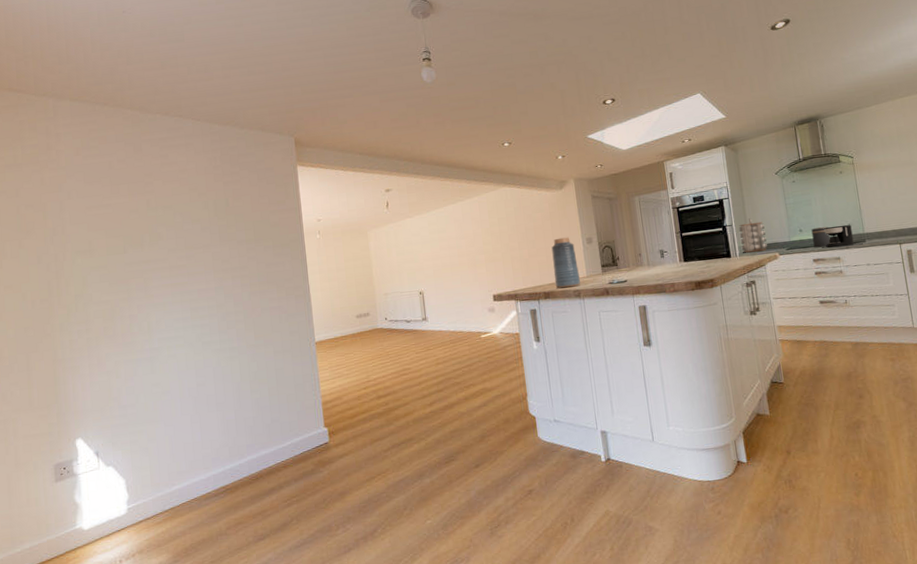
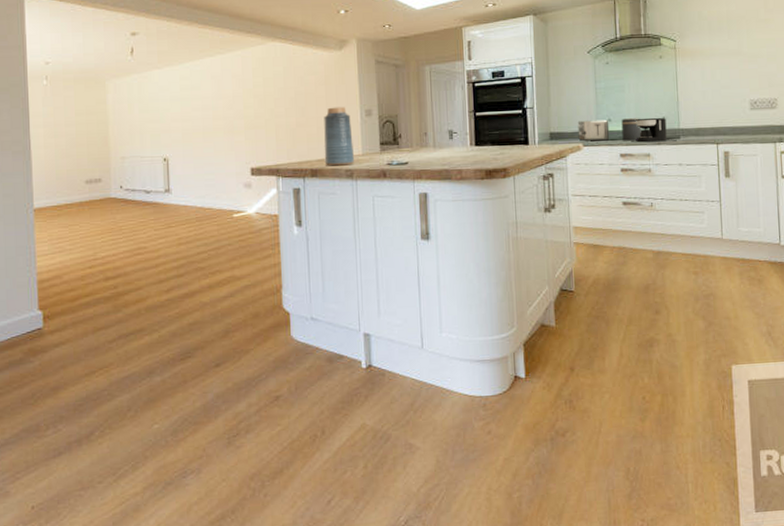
spice rack: present [738,218,768,253] -> none [540,101,571,142]
toaster: none [772,230,803,251] -> present [577,119,610,142]

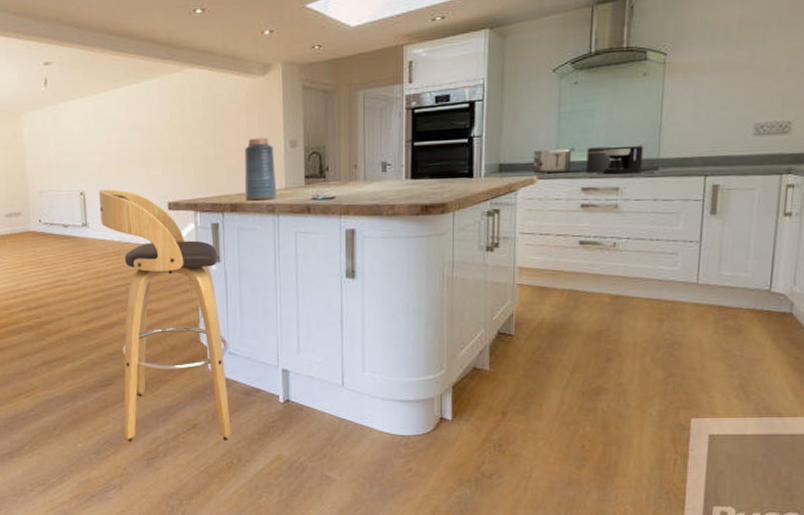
bar stool: none [183,155,315,420] -> present [99,189,231,442]

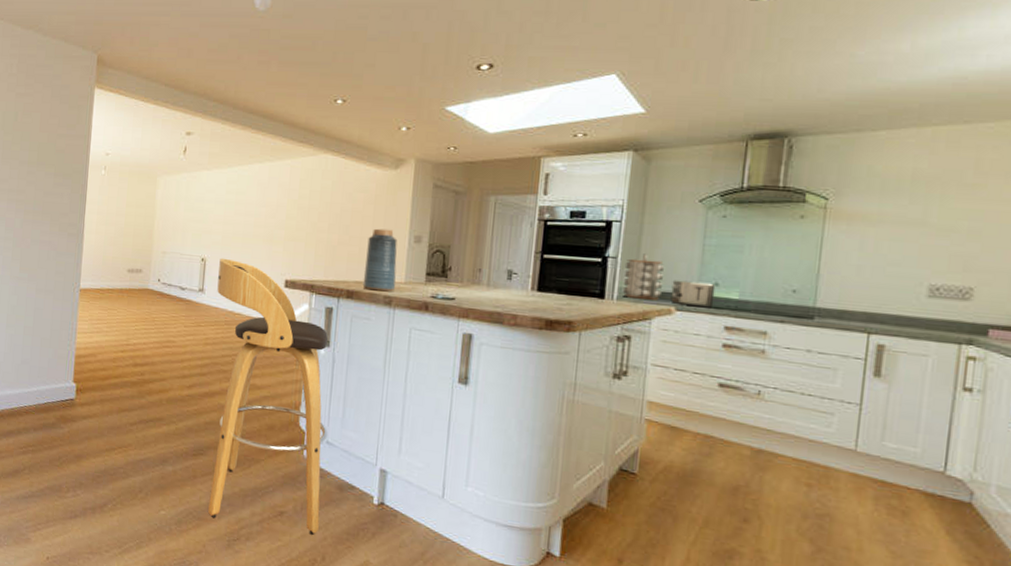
spice rack: none [488,129,525,174] -> present [622,253,664,301]
cylinder: present [586,146,611,173] -> none [730,285,760,314]
coffee maker: present [596,145,656,176] -> none [742,287,810,322]

